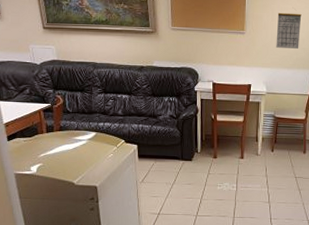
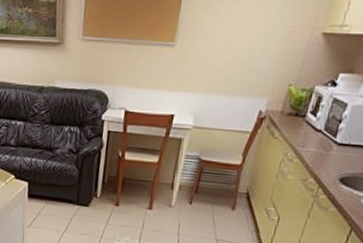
calendar: present [276,12,302,49] -> none [214,16,258,68]

